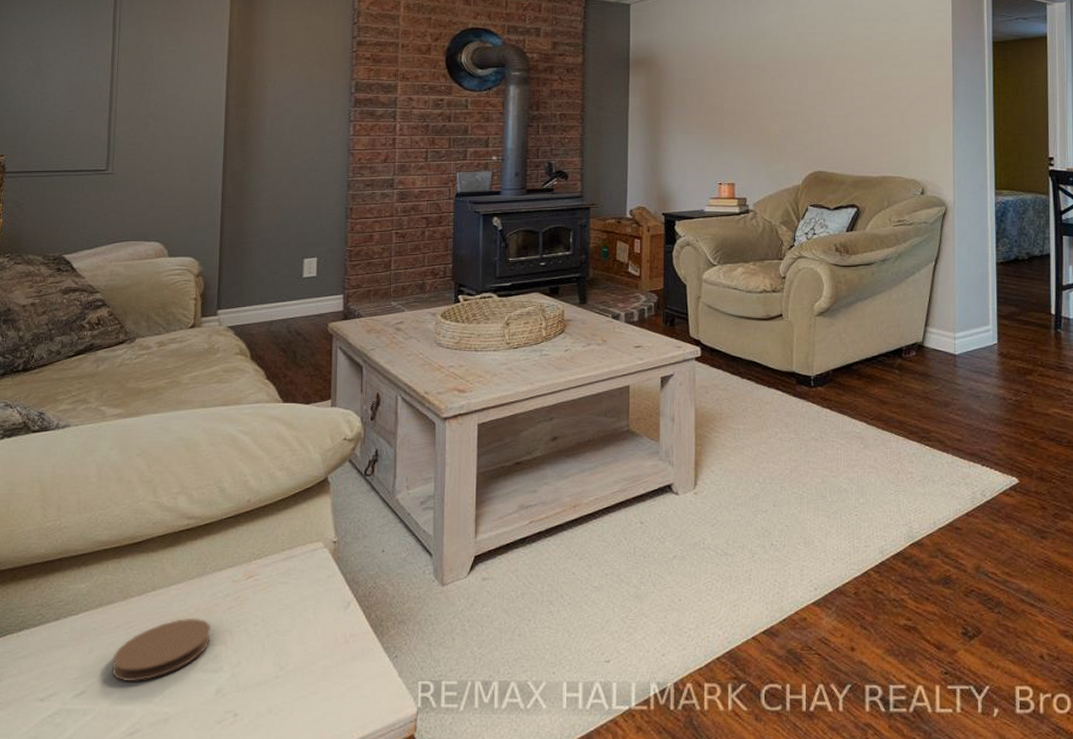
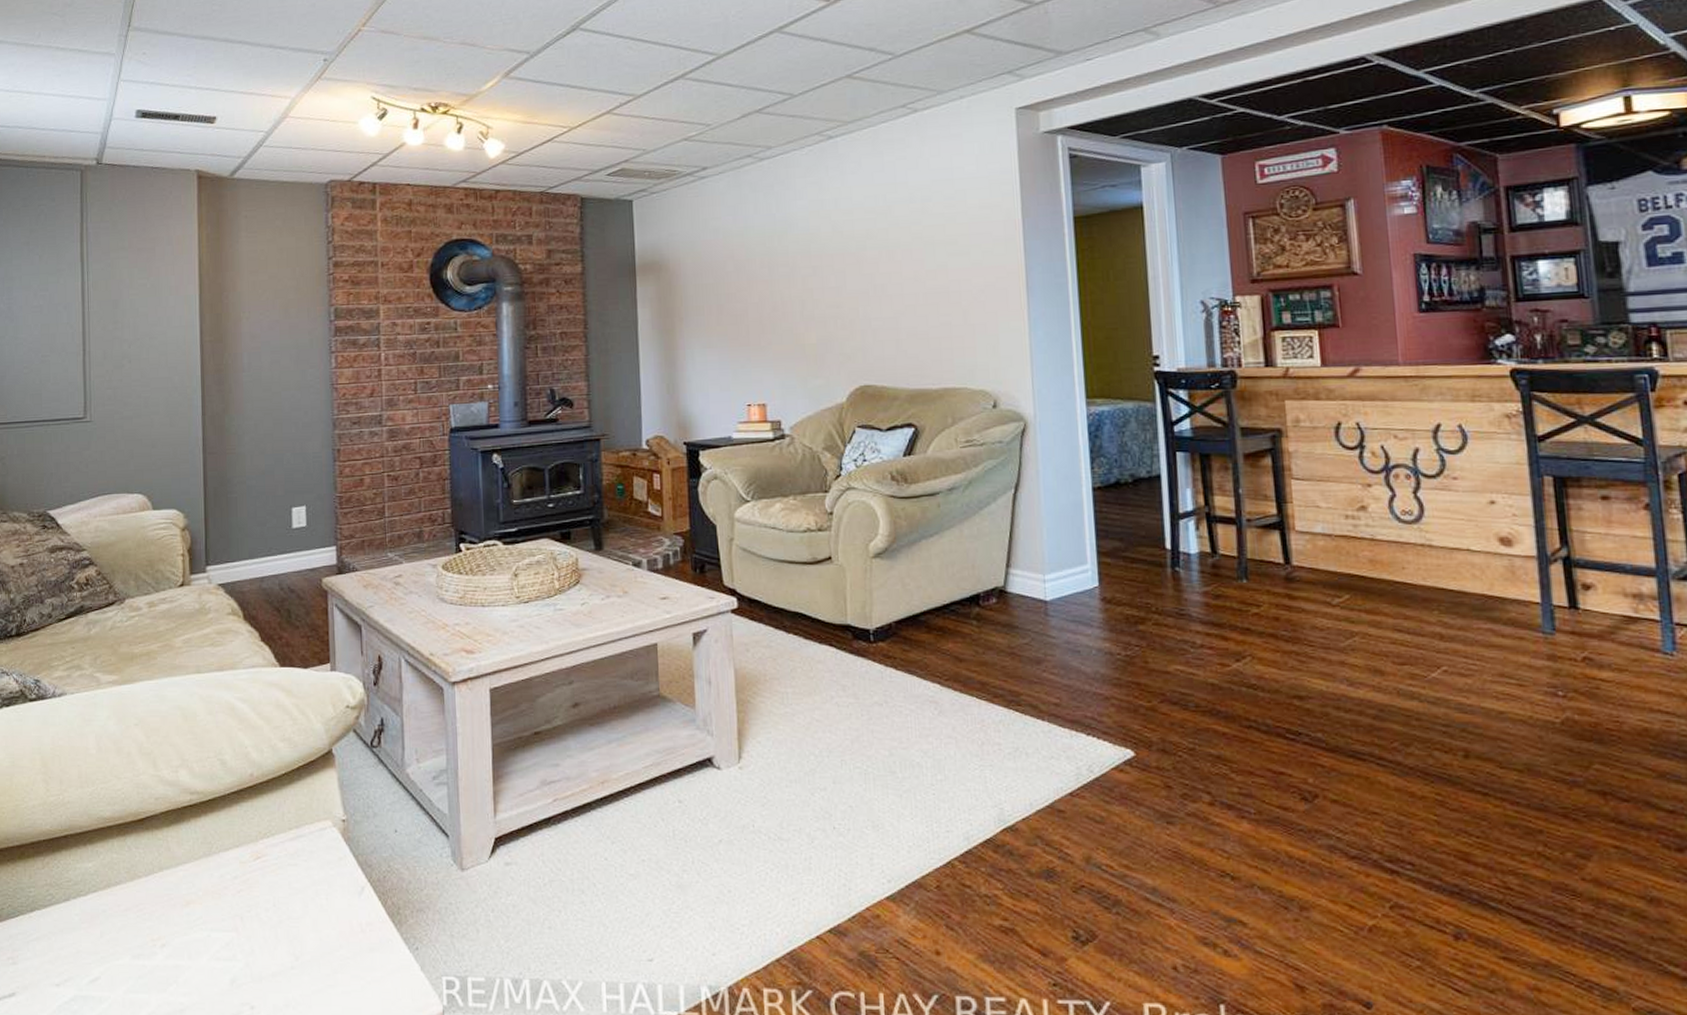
coaster: present [112,617,211,682] -> none [124,901,222,969]

